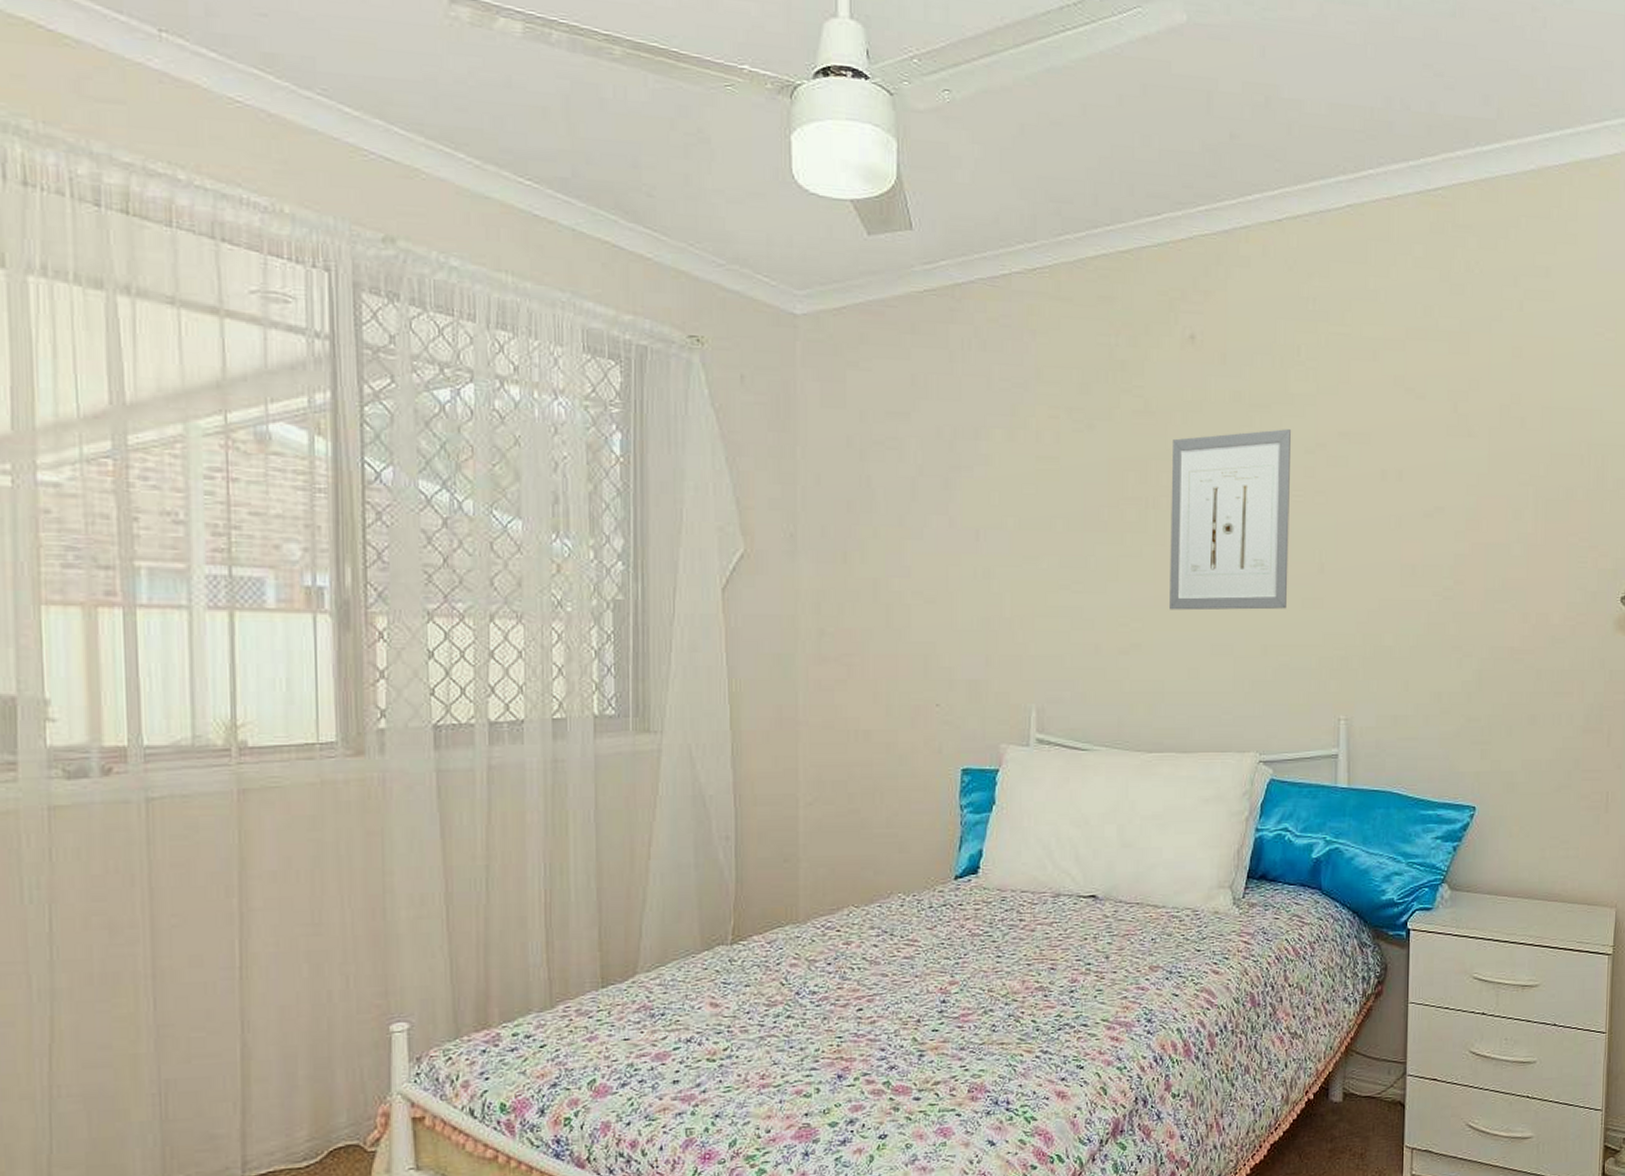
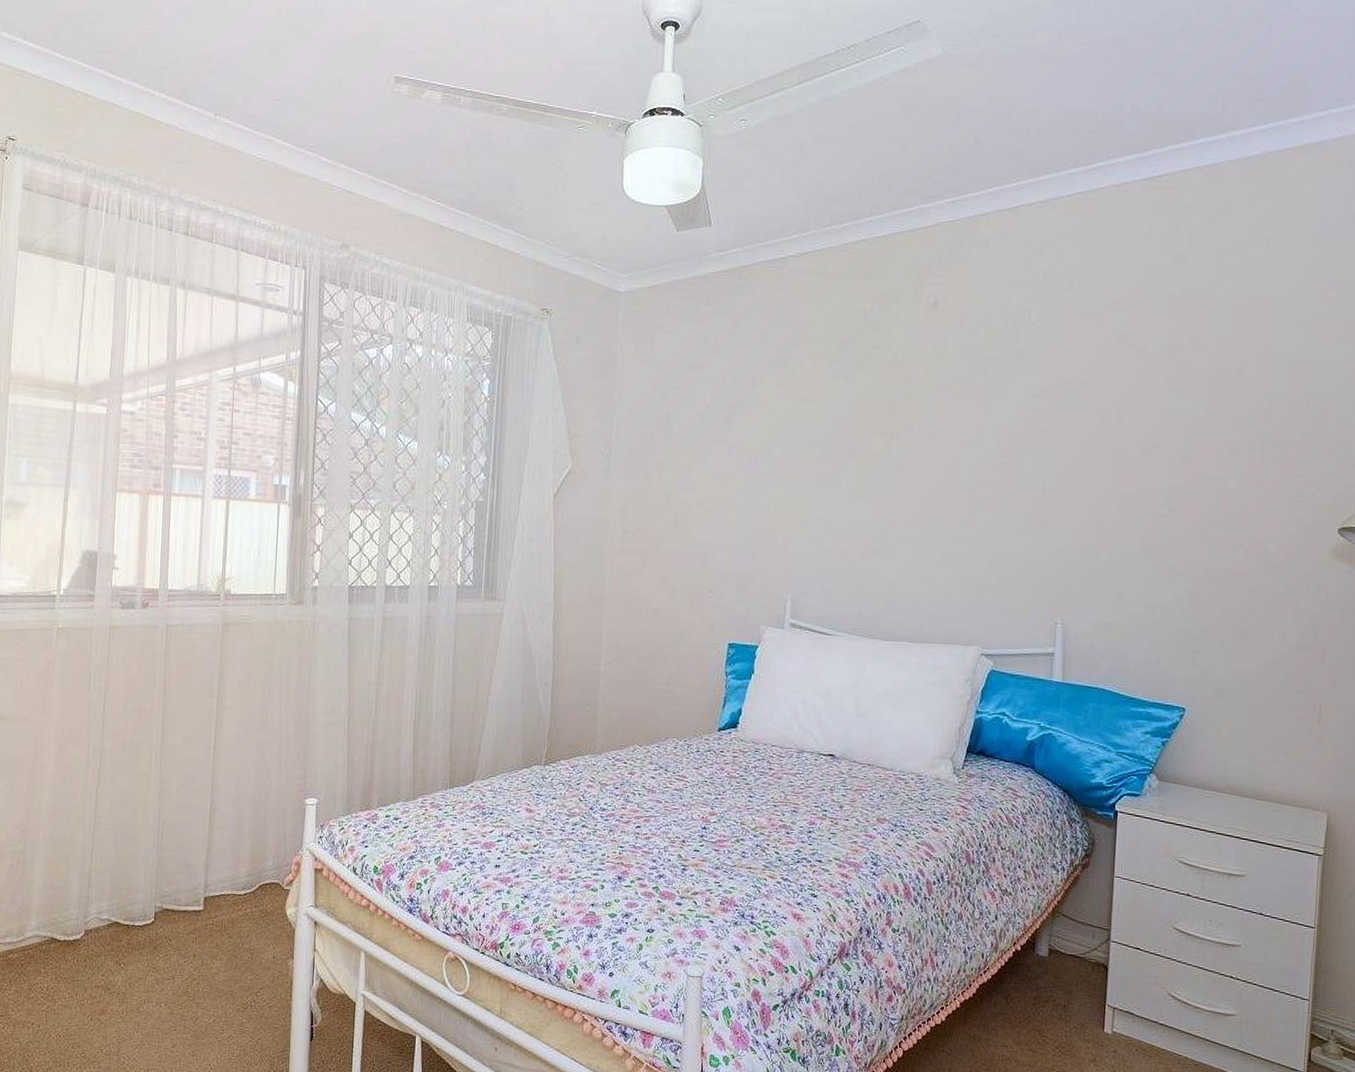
wall art: present [1170,429,1292,611] -> none [907,378,1021,527]

